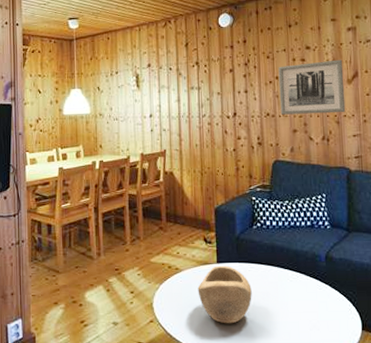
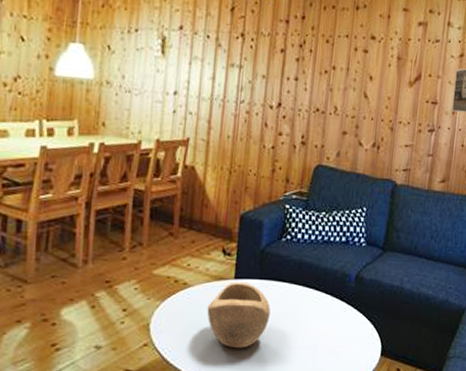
wall art: present [278,59,346,115] -> none [331,54,408,119]

